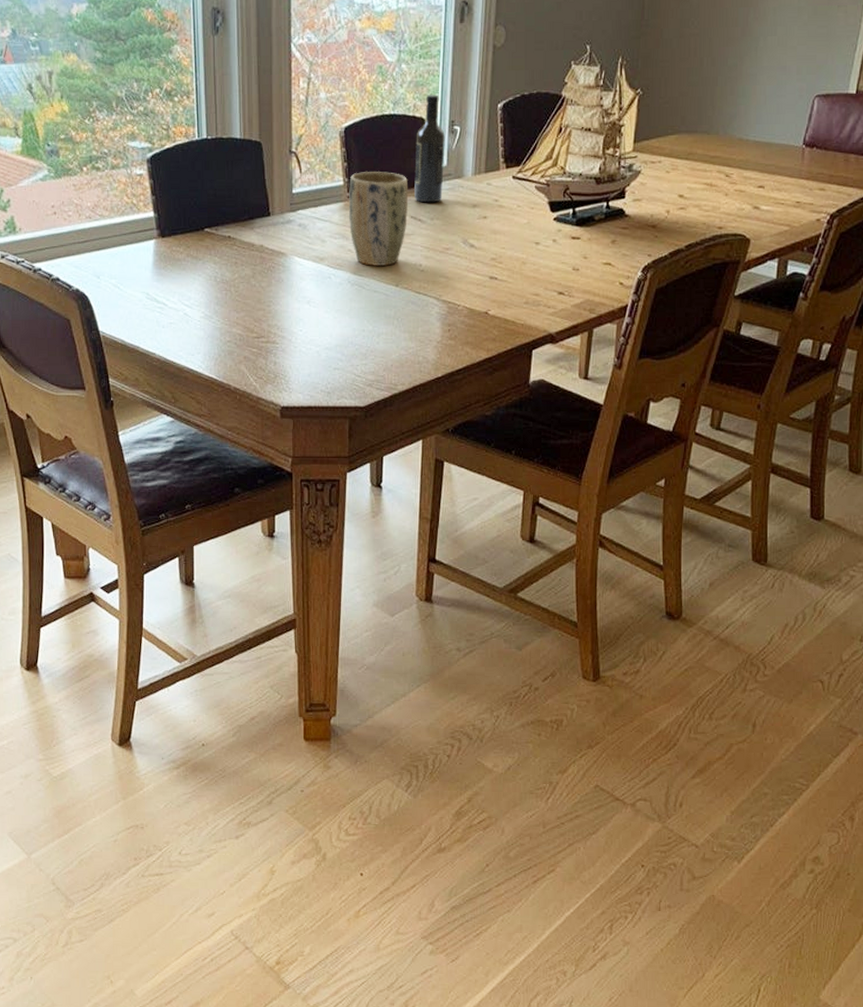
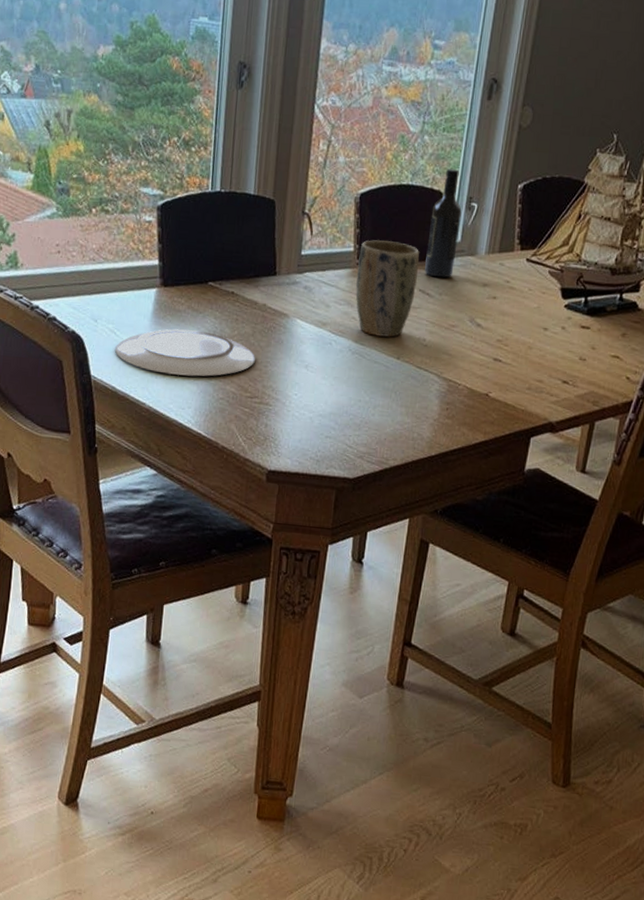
plate: none [120,277,258,323] -> present [115,329,255,377]

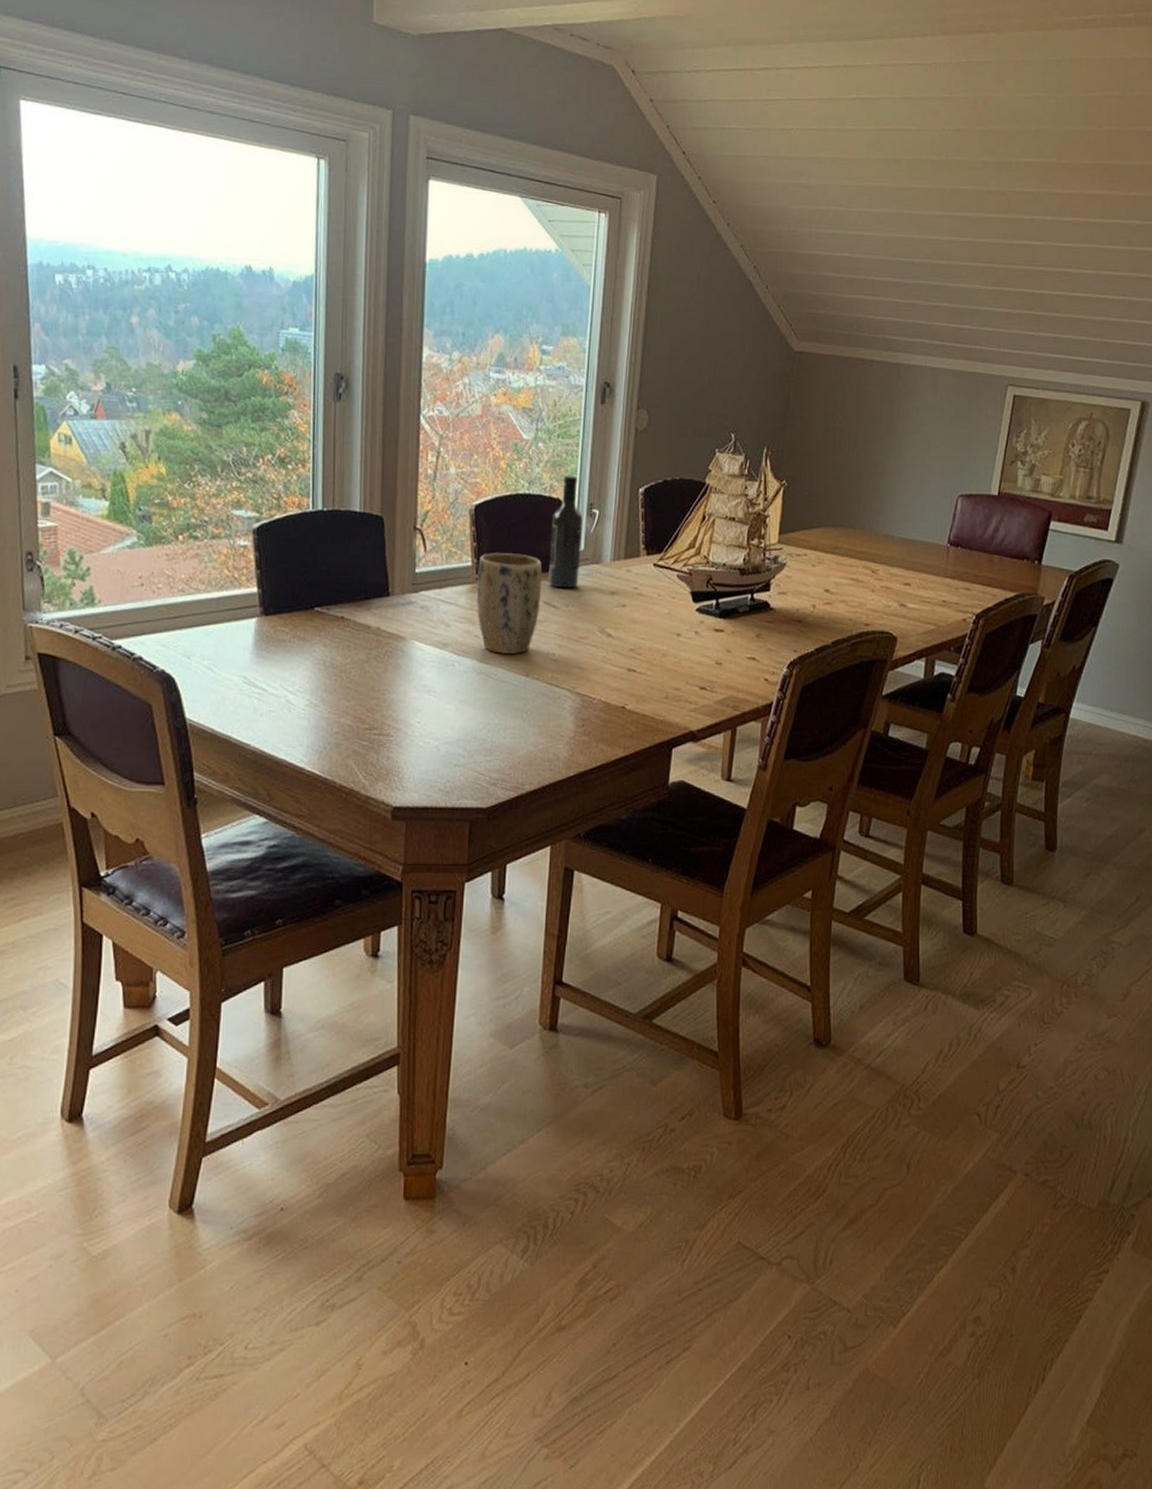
plate: present [115,329,255,377] -> none [213,660,371,711]

